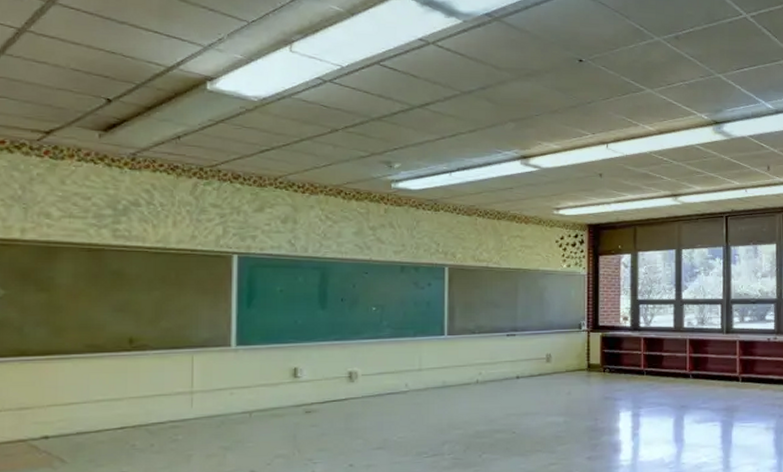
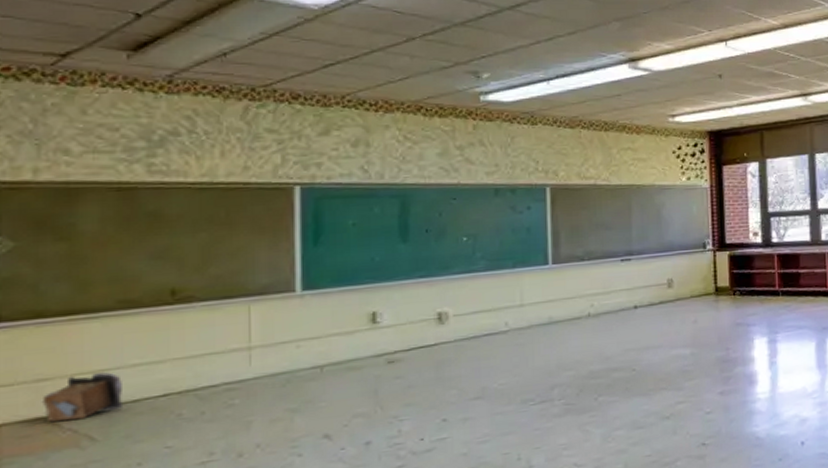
wooden crate: none [23,405,88,445] -> present [41,372,122,423]

